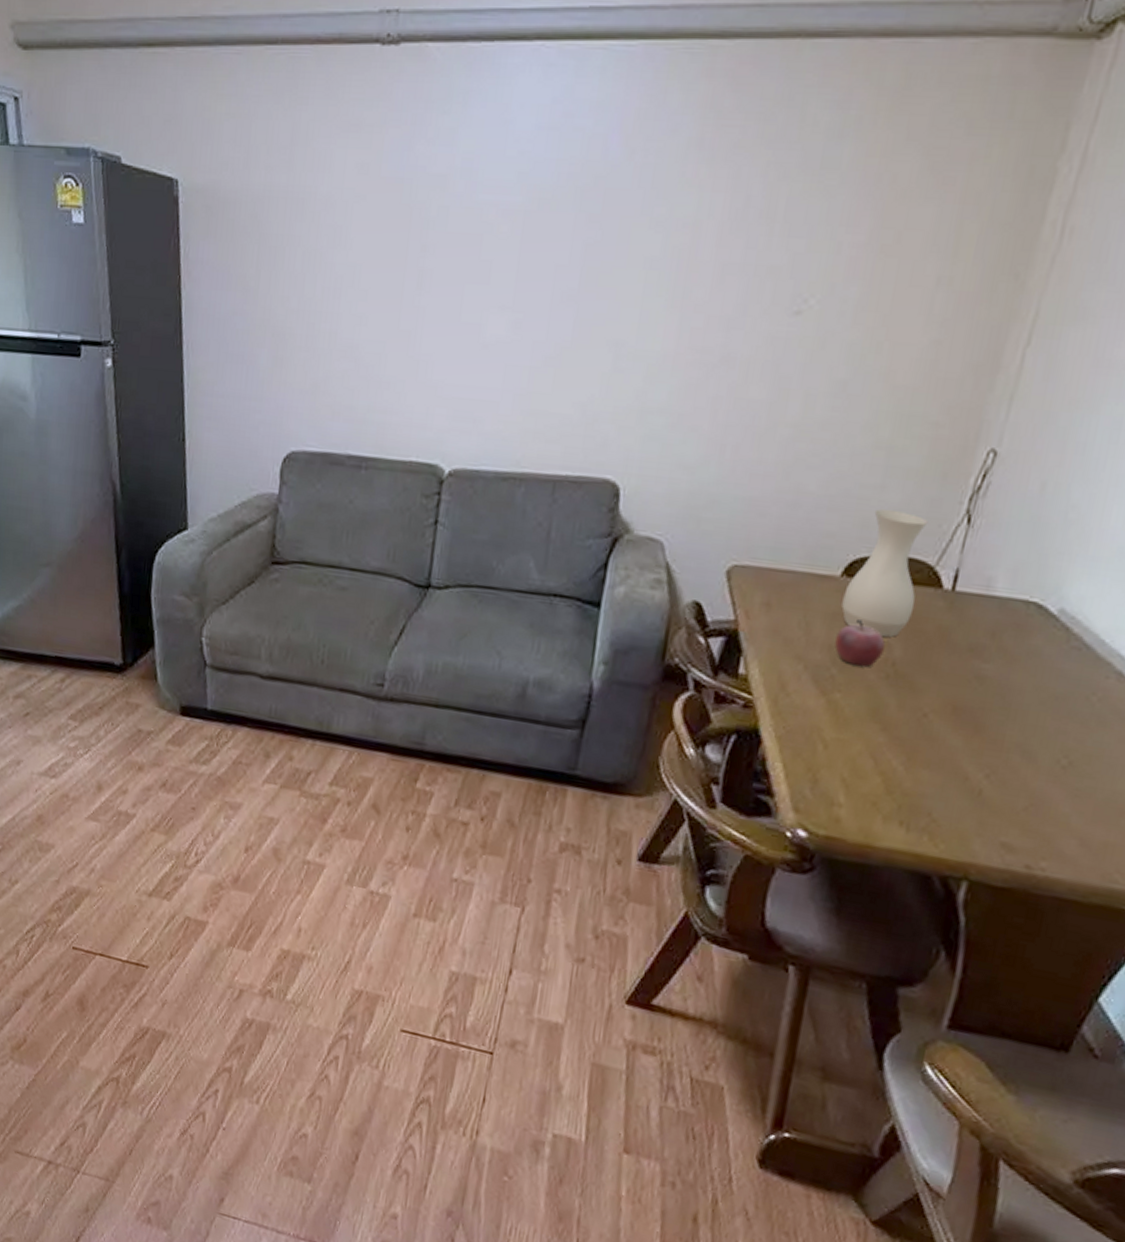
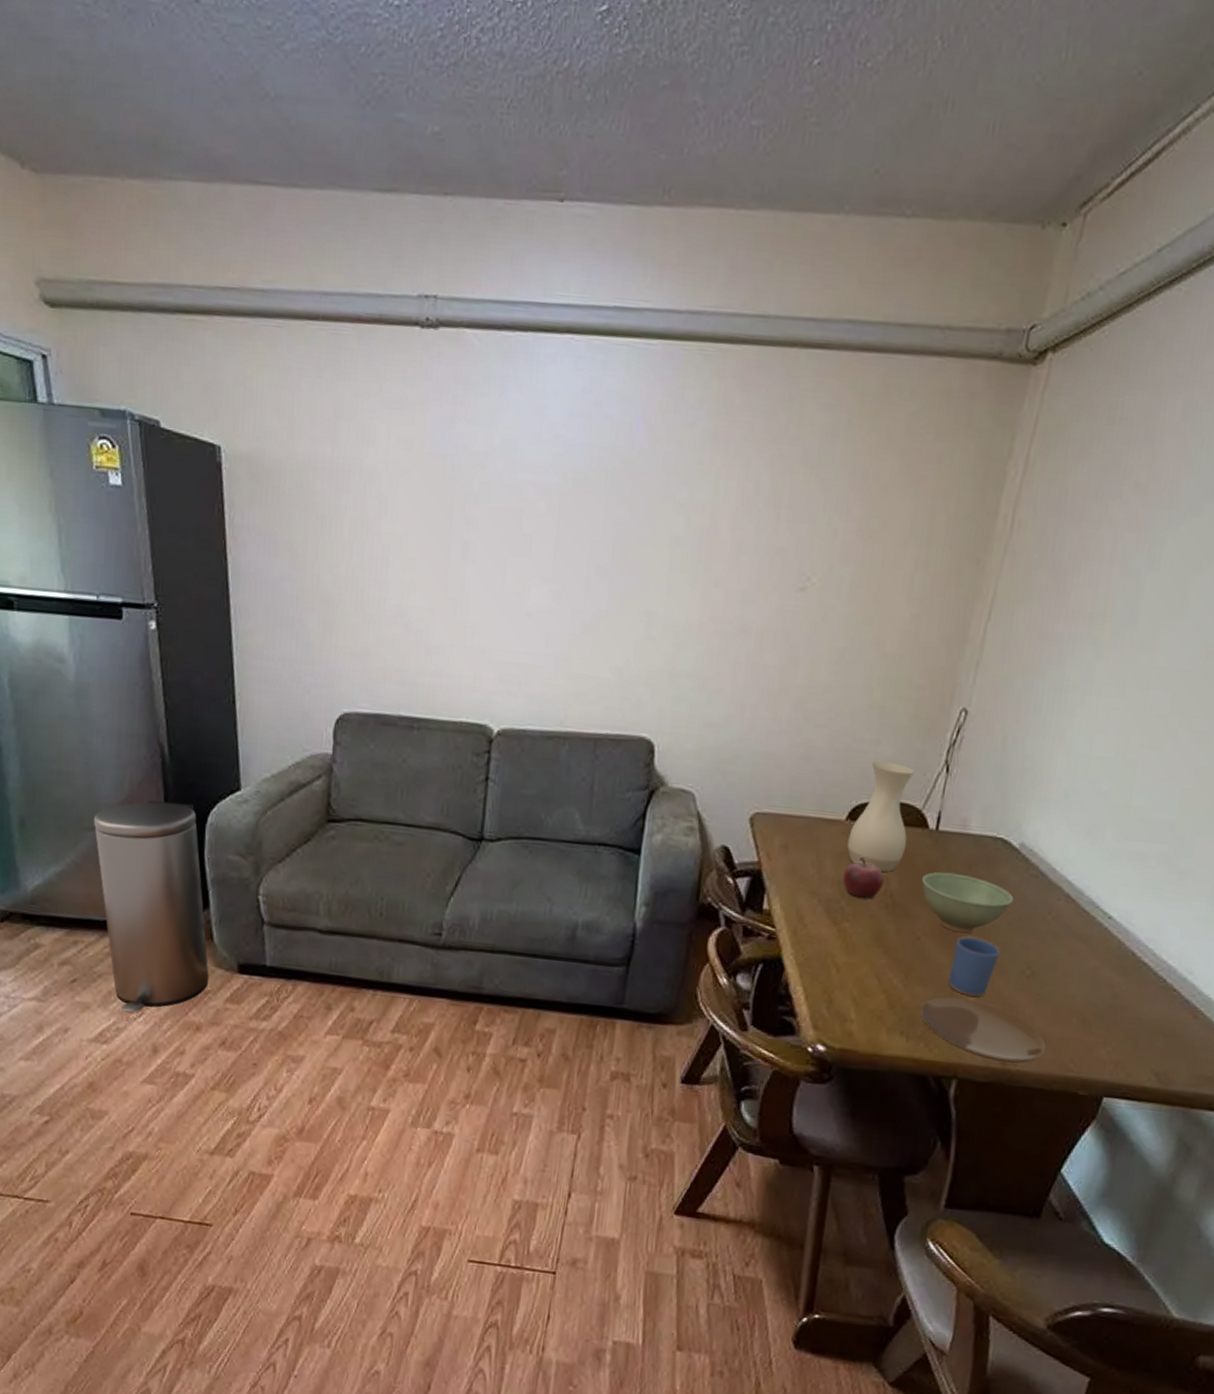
pedal bin: none [48,538,153,750] -> present [93,800,209,1013]
plate: none [925,784,1085,868] -> present [920,996,1046,1063]
bowl: none [932,639,1049,713] -> present [922,872,1014,934]
mug: none [960,716,1029,787] -> present [948,936,1000,997]

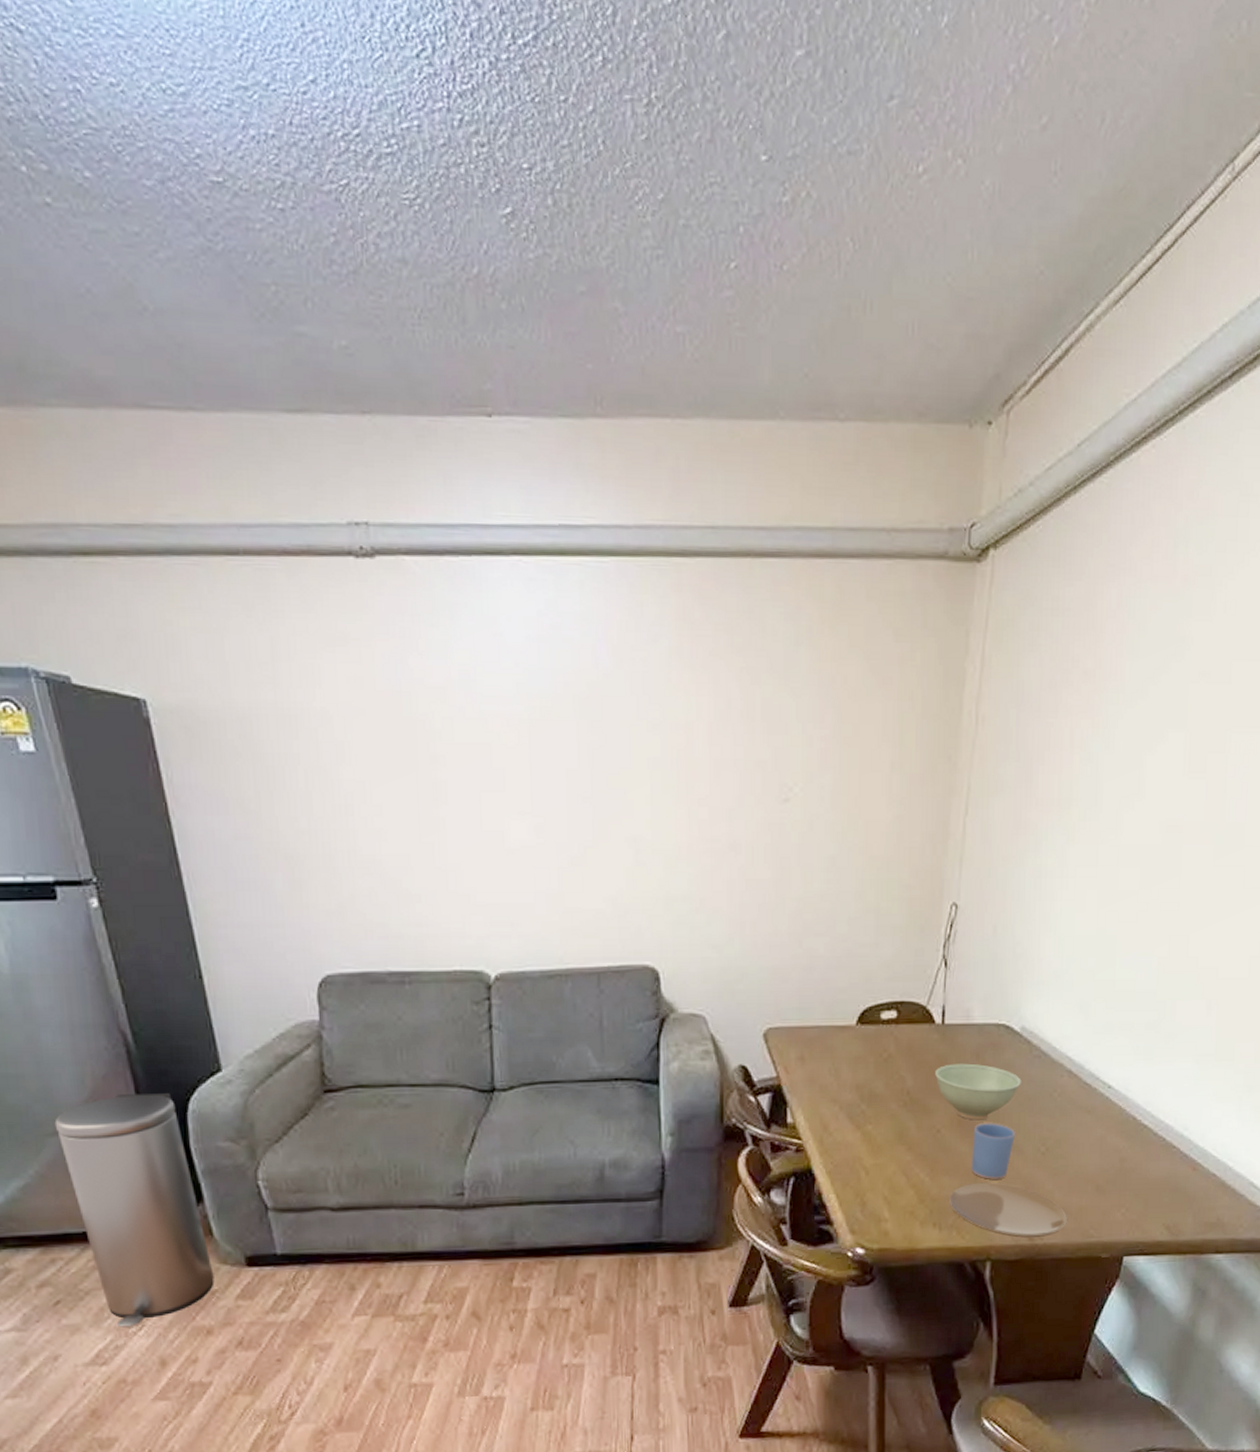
fruit: present [842,857,885,898] -> none [861,1060,900,1099]
vase: present [847,761,915,873] -> none [861,963,917,1072]

